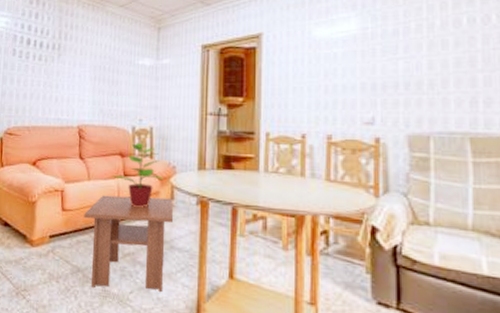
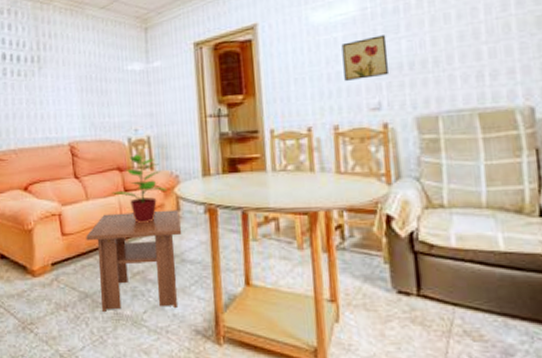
wall art: none [341,54,385,94] -> present [341,35,389,81]

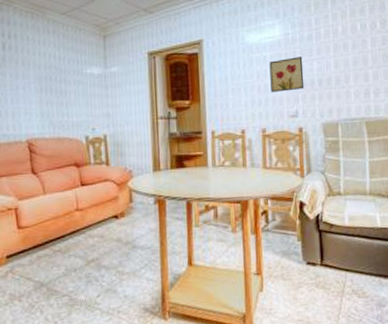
coffee table: present [86,209,182,312] -> none [42,201,134,299]
potted plant: present [112,153,168,223] -> none [69,150,122,214]

